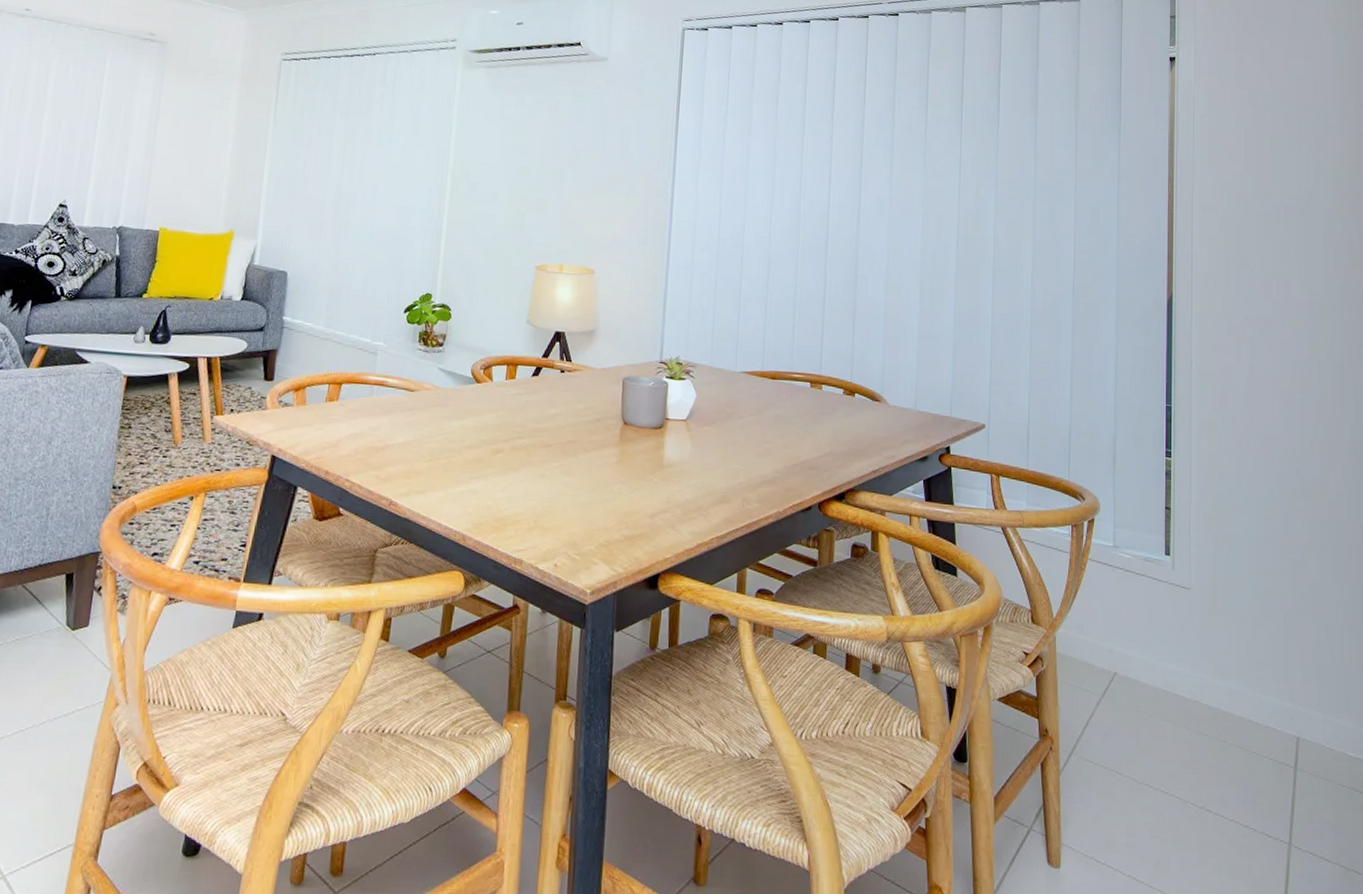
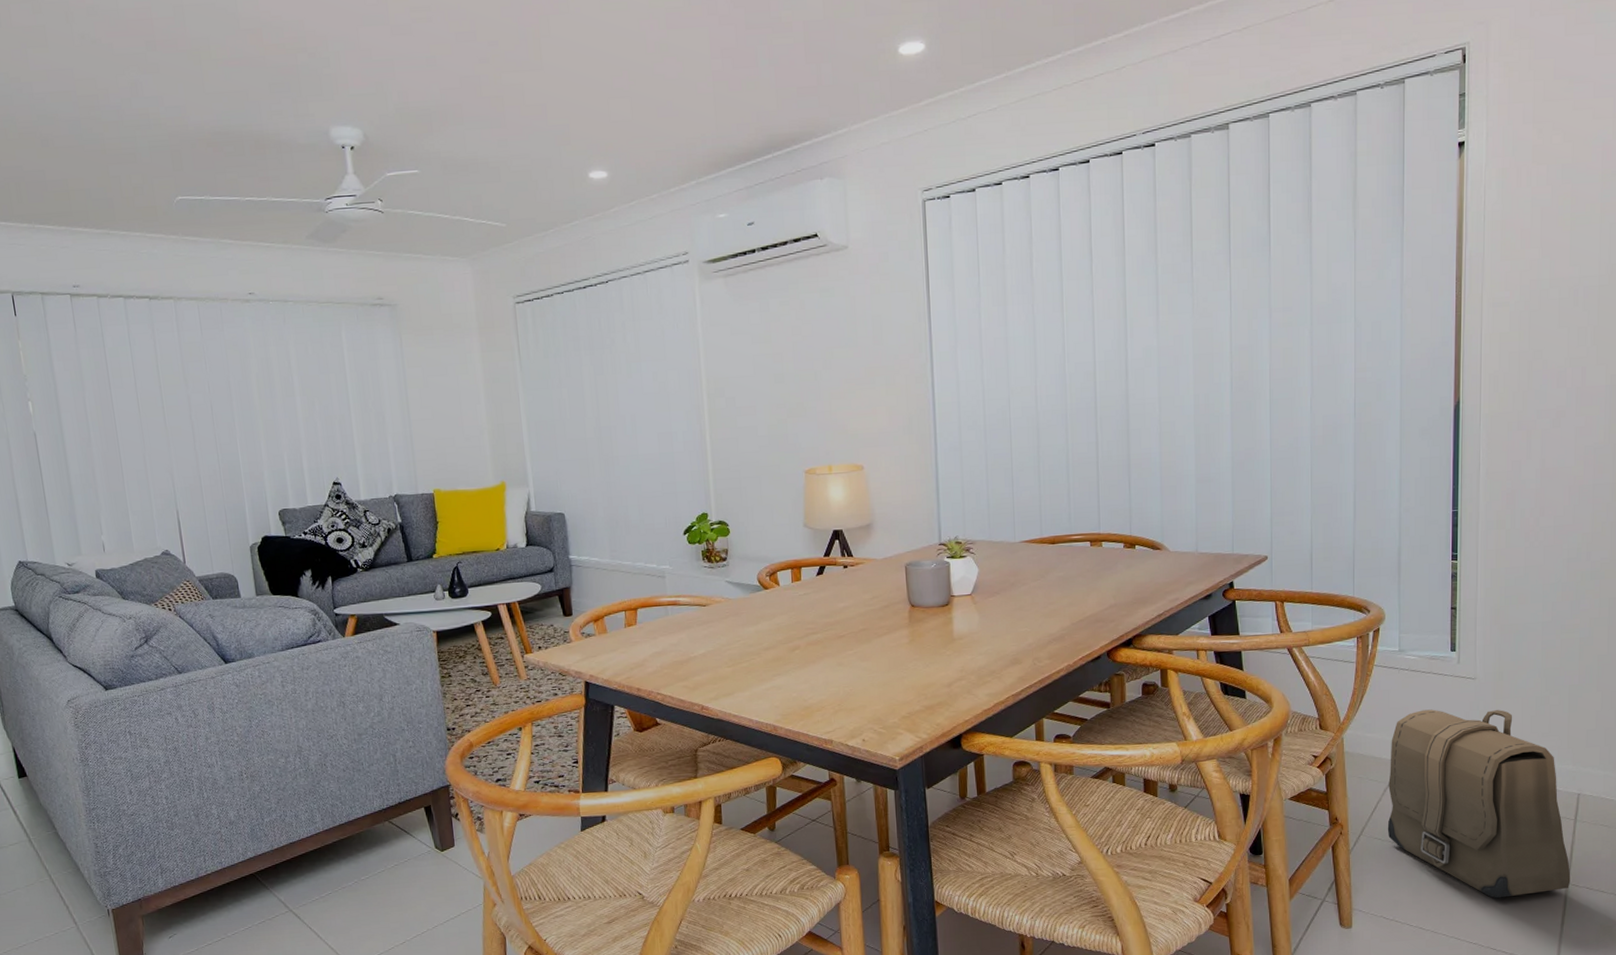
backpack: none [1099,616,1293,853] -> present [1387,709,1571,898]

